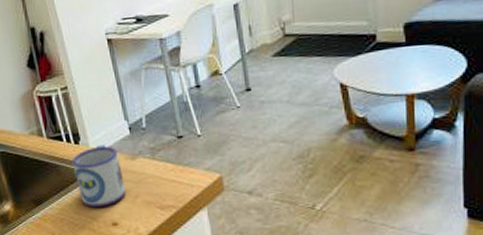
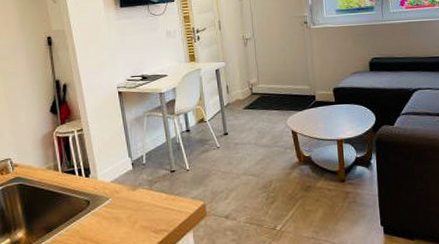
mug: present [72,144,127,208] -> none [82,177,127,233]

